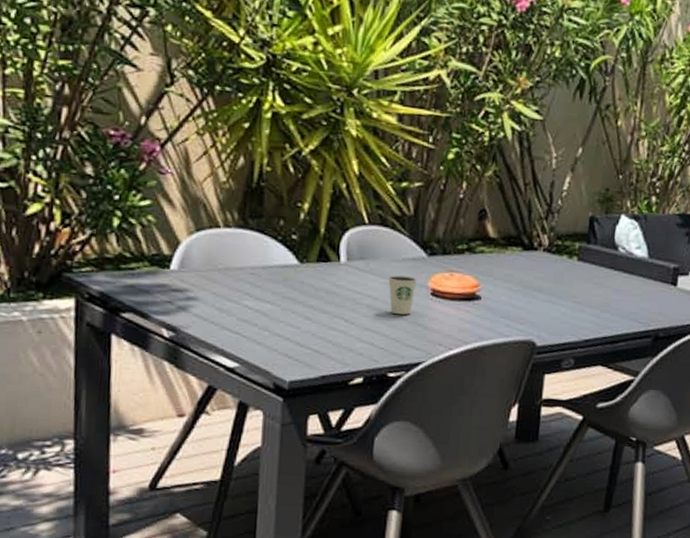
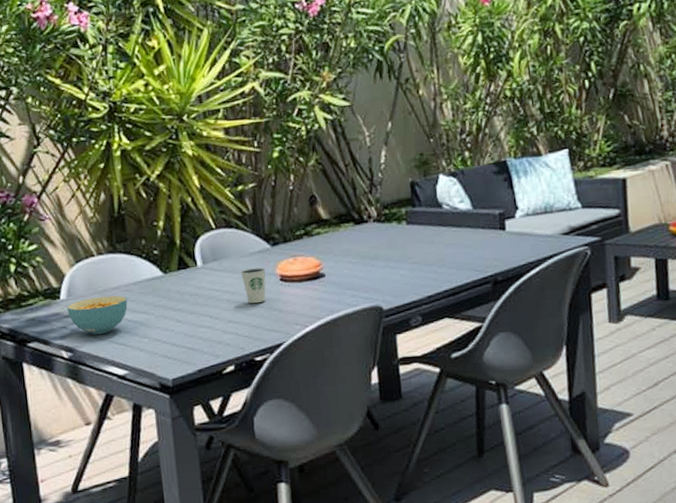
cereal bowl: none [176,274,251,318] -> present [67,295,128,335]

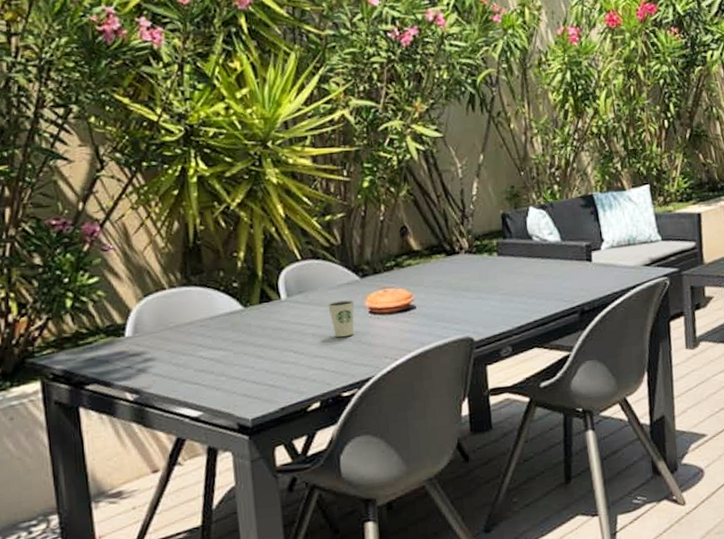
cereal bowl: present [67,295,128,335] -> none [133,331,203,375]

